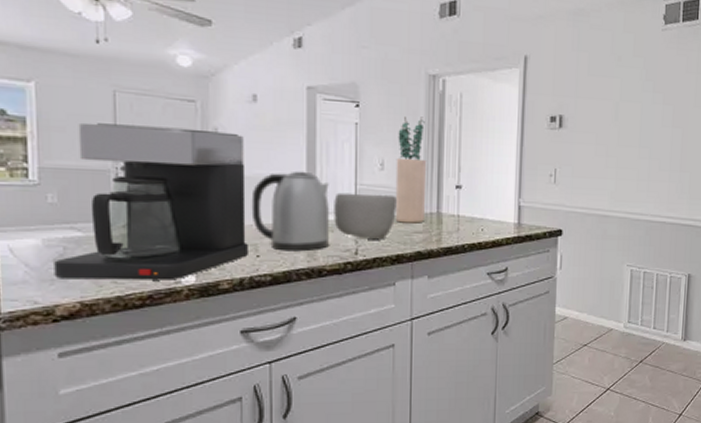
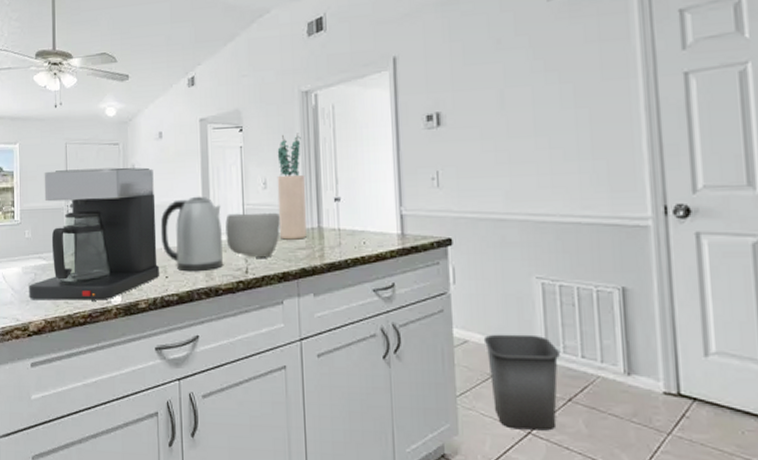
waste bin: none [580,311,638,387] -> present [483,334,560,431]

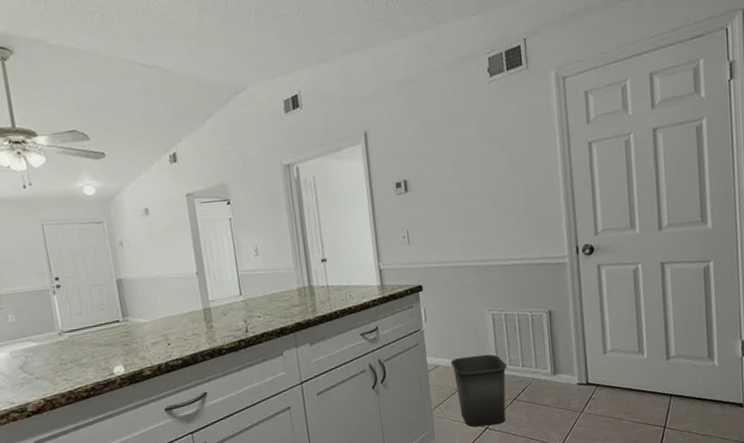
coffee maker: present [29,167,159,300] -> none [20,243,161,382]
kettle: present [160,196,223,272] -> none [156,266,223,337]
bowl: present [225,212,280,258] -> none [221,276,275,318]
vase: present [277,133,307,240] -> none [265,203,299,300]

